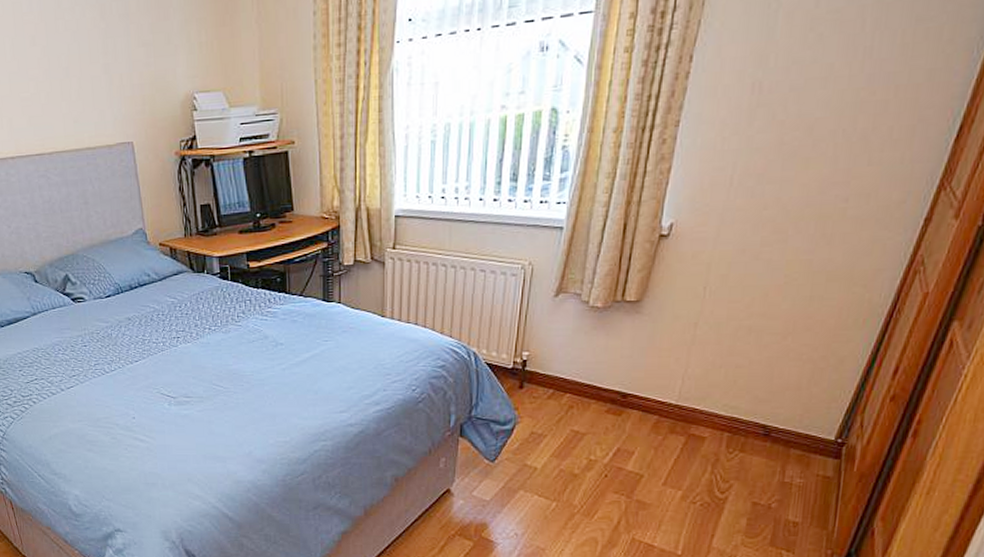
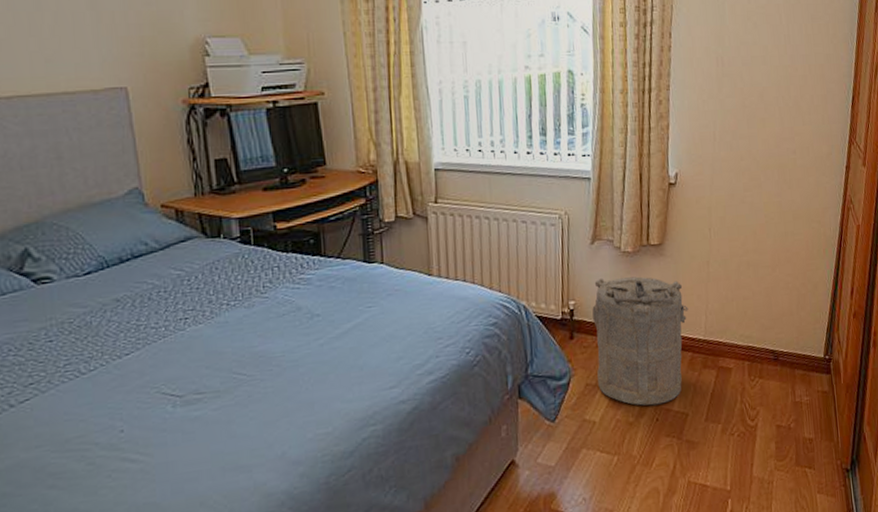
laundry hamper: none [544,331,662,462] -> present [592,276,689,406]

